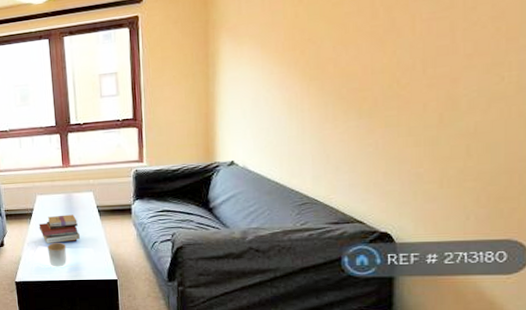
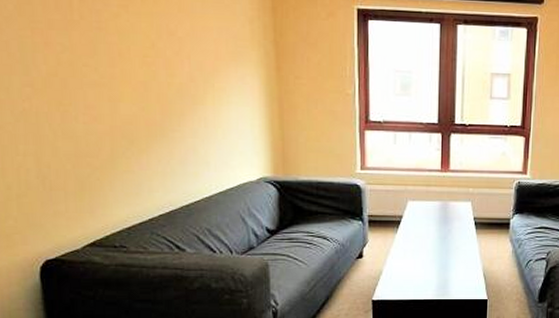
books: present [38,214,80,244] -> none [406,225,452,258]
mug: present [47,243,67,267] -> none [414,257,436,284]

